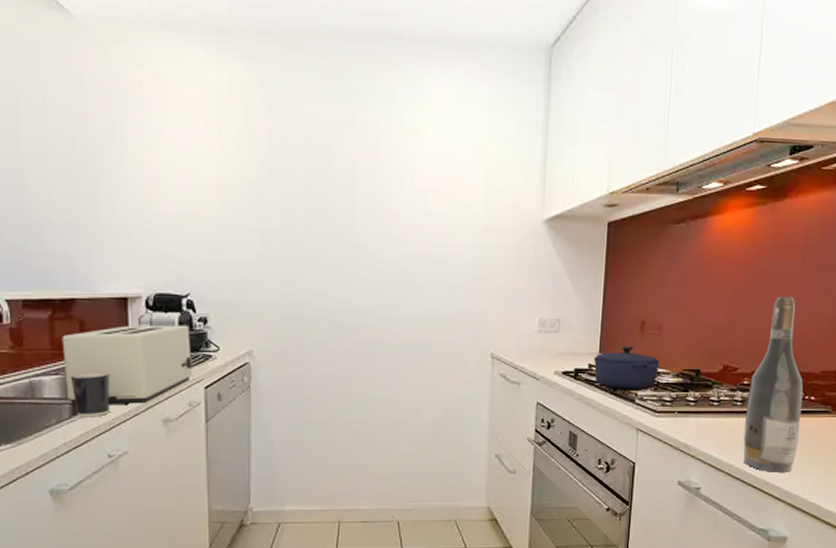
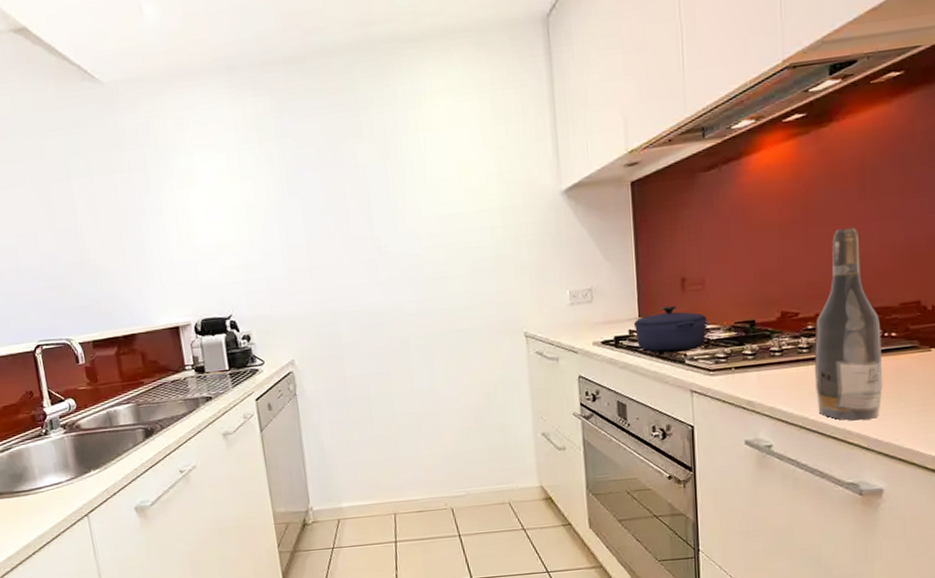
toaster: present [61,325,193,405] -> none [128,344,243,429]
mug: present [70,373,111,417] -> none [139,397,176,439]

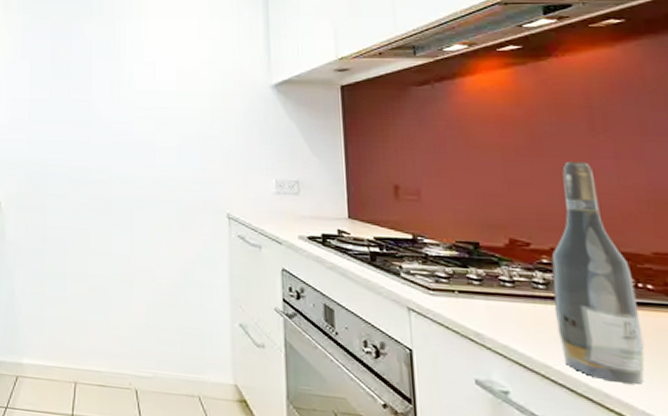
cooking pot: present [633,305,707,354] -> none [342,211,424,264]

